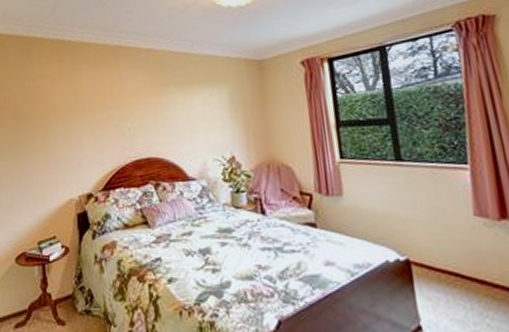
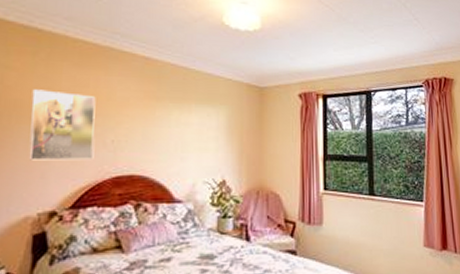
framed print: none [62,90,116,152] -> present [28,89,96,161]

